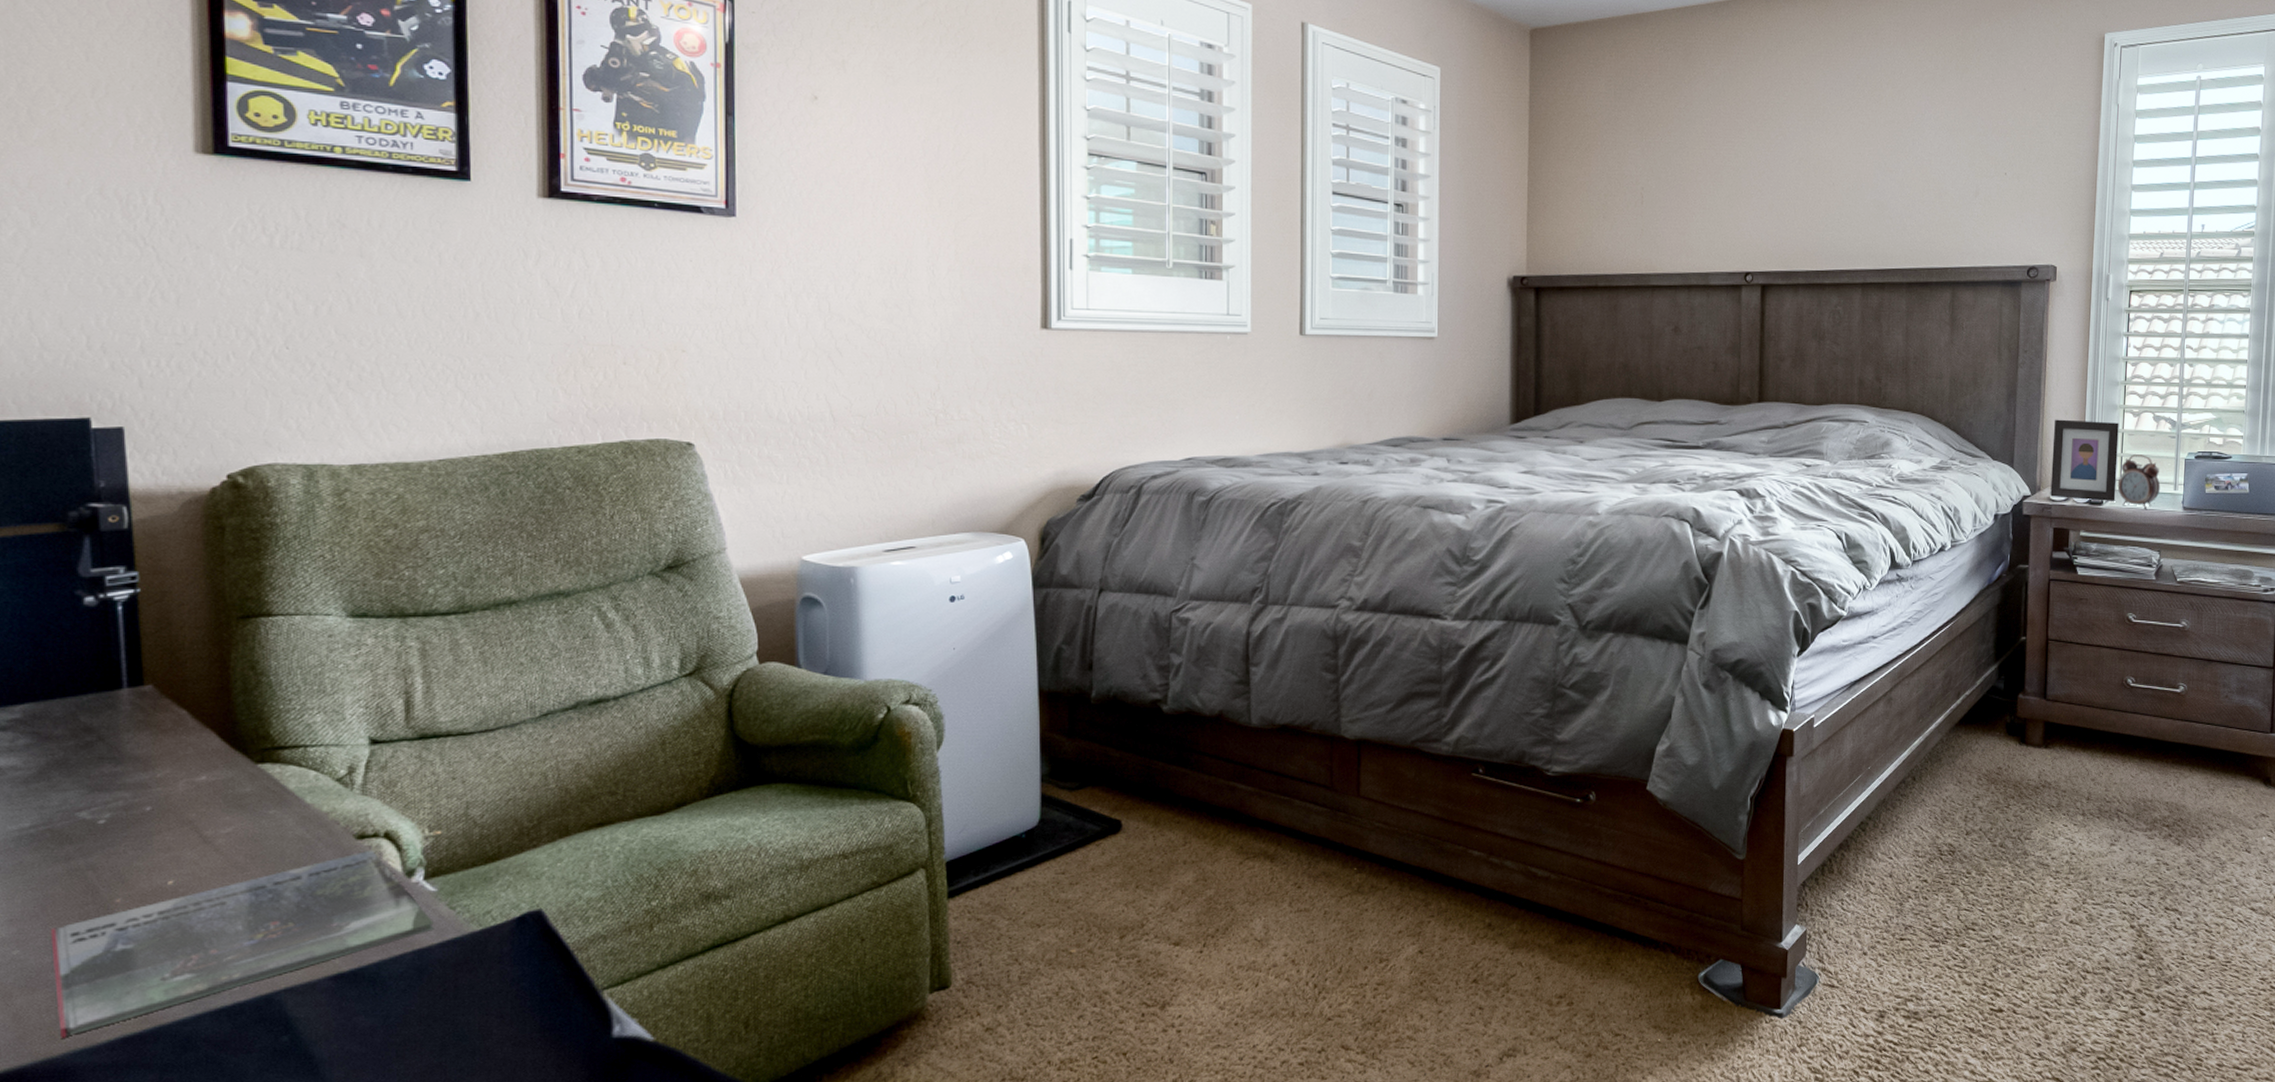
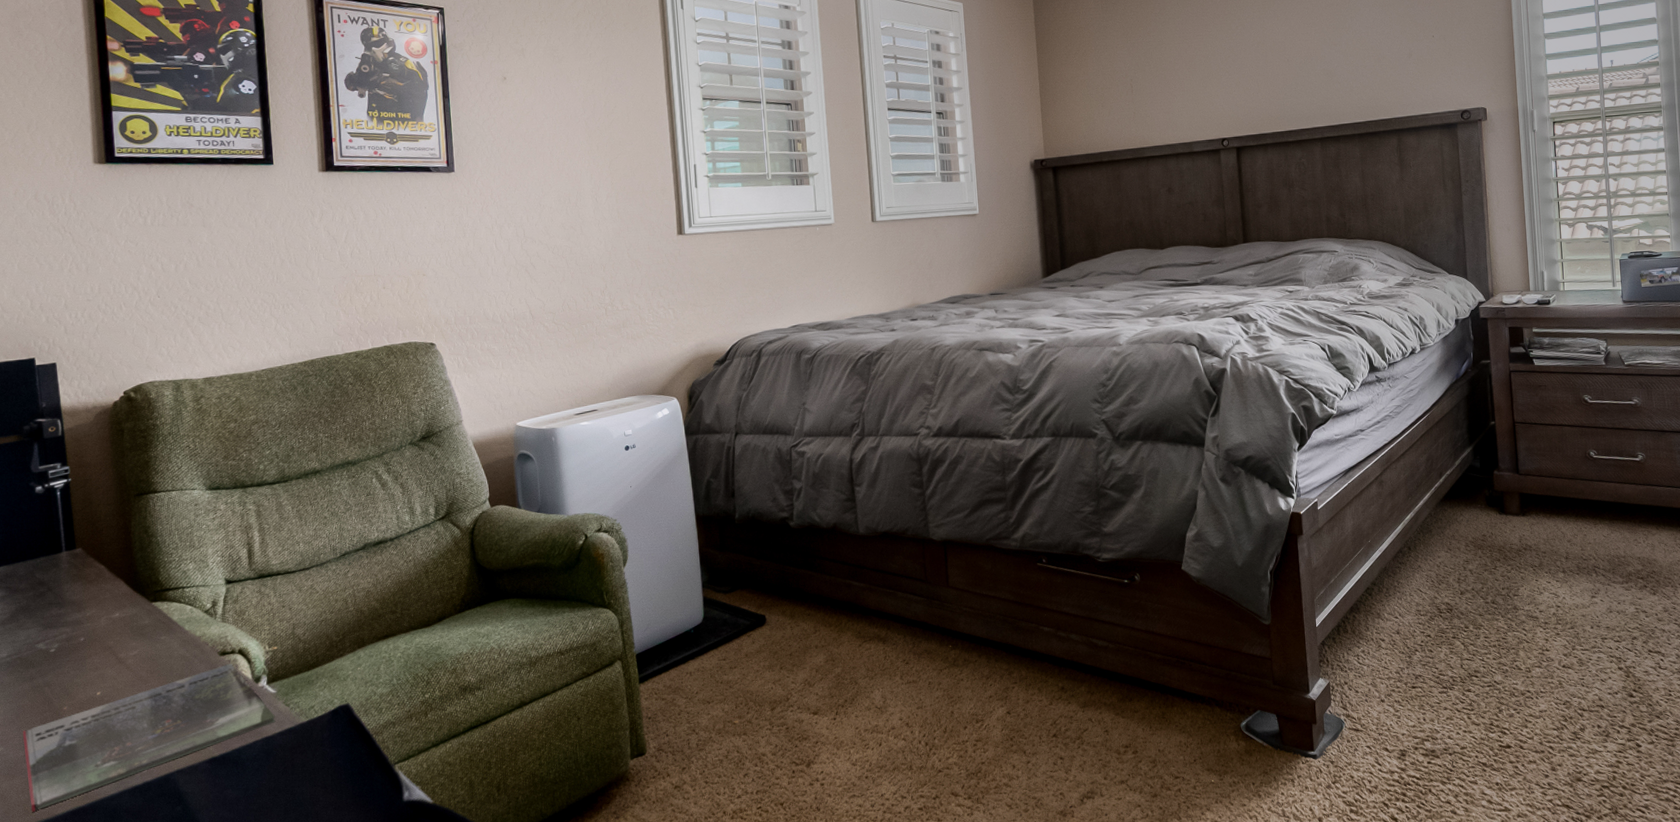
picture frame: present [2050,419,2119,501] -> none [1499,233,1561,302]
alarm clock: present [2117,454,2161,509] -> none [1561,259,1601,305]

